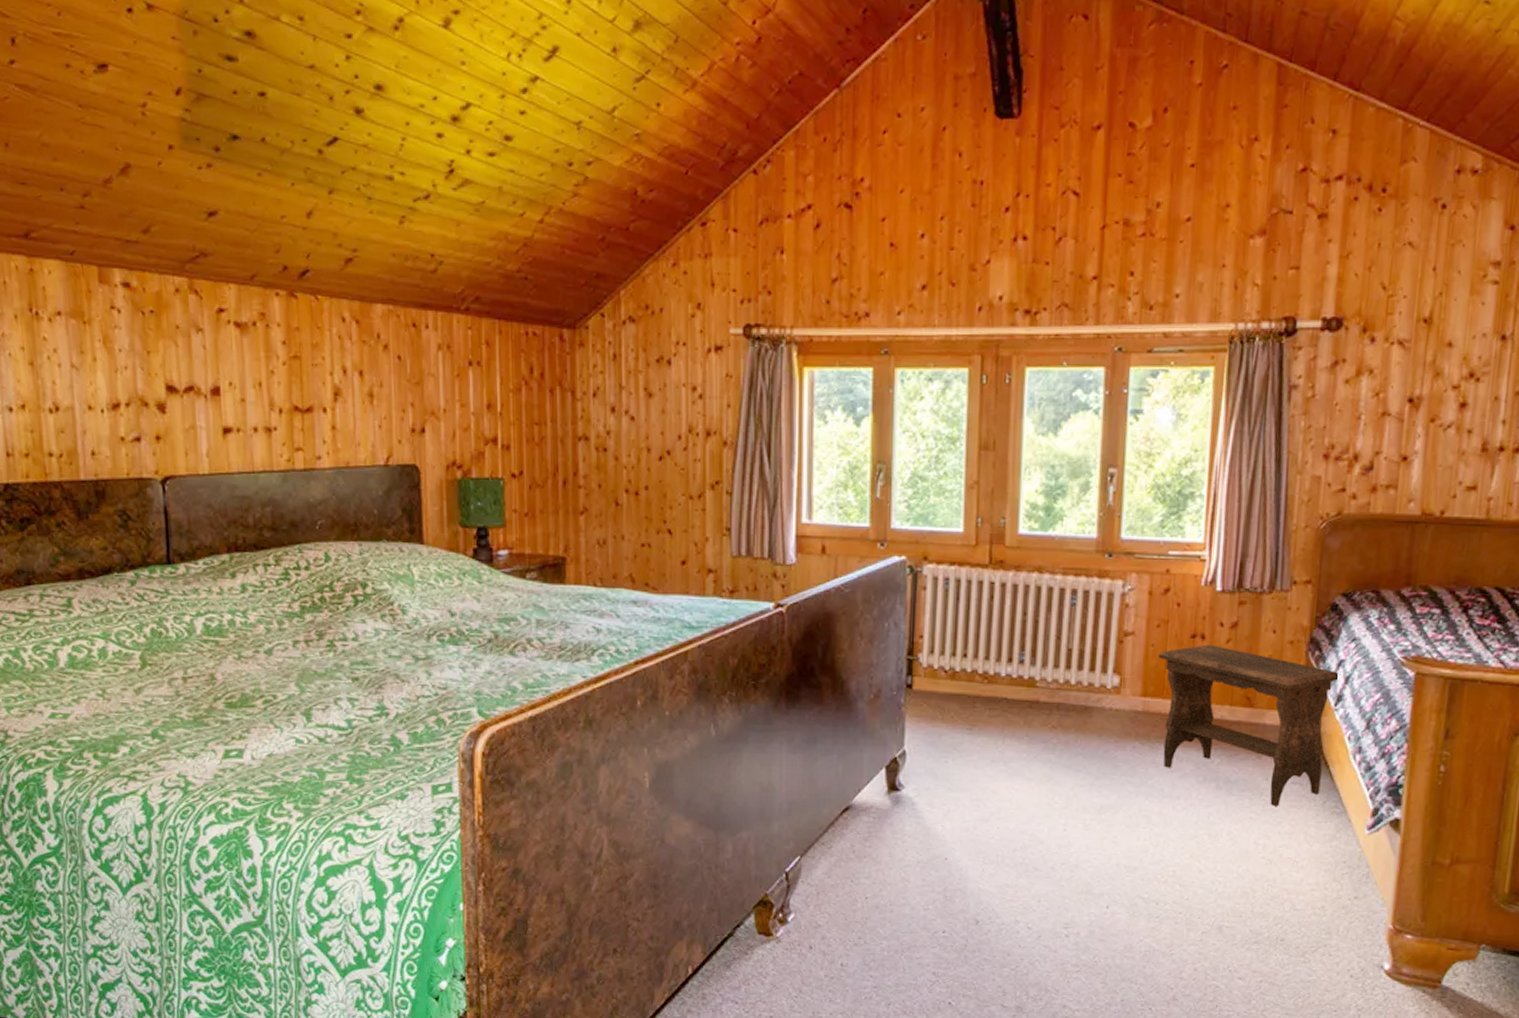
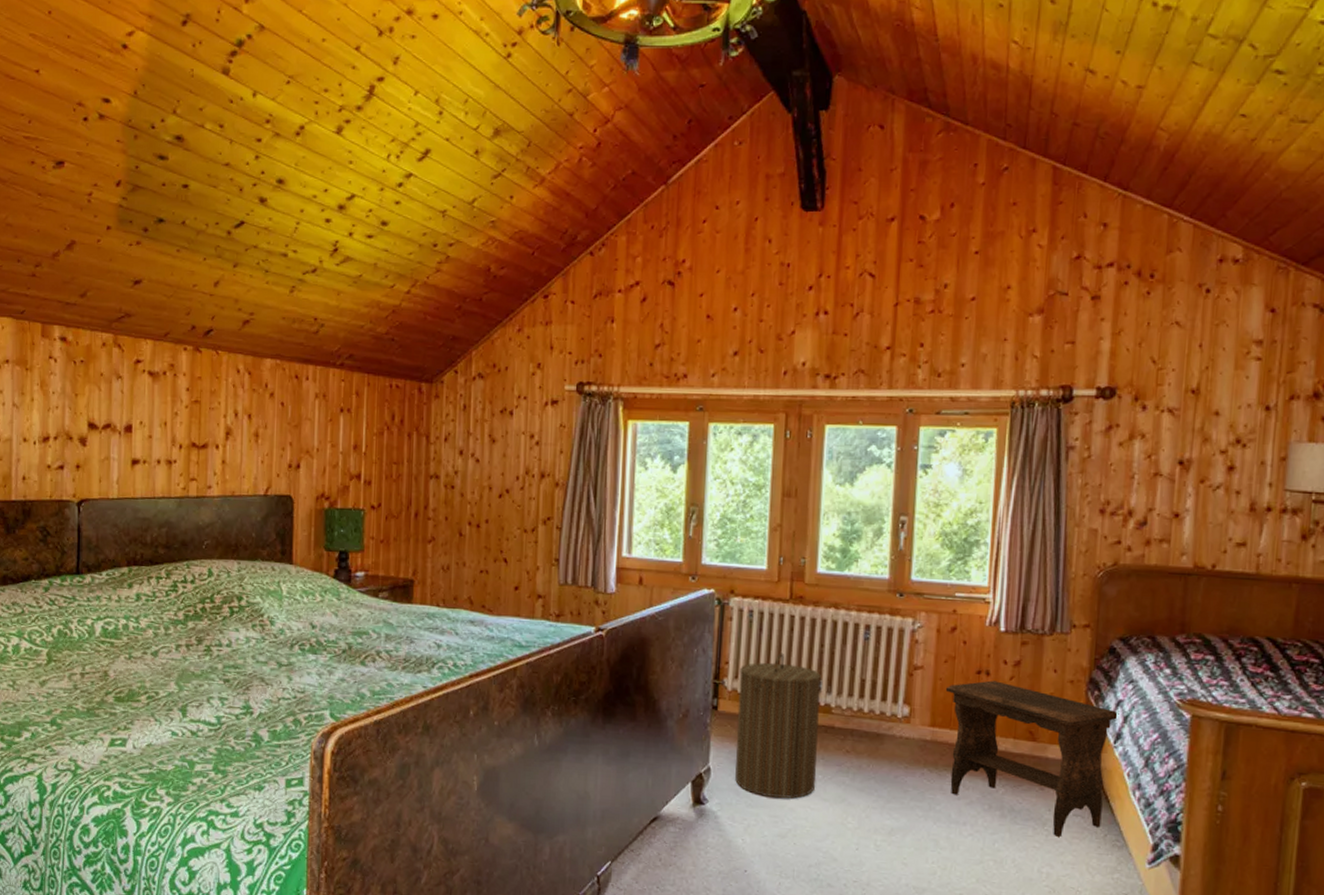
laundry hamper: none [933,623,1025,781] -> present [735,652,821,799]

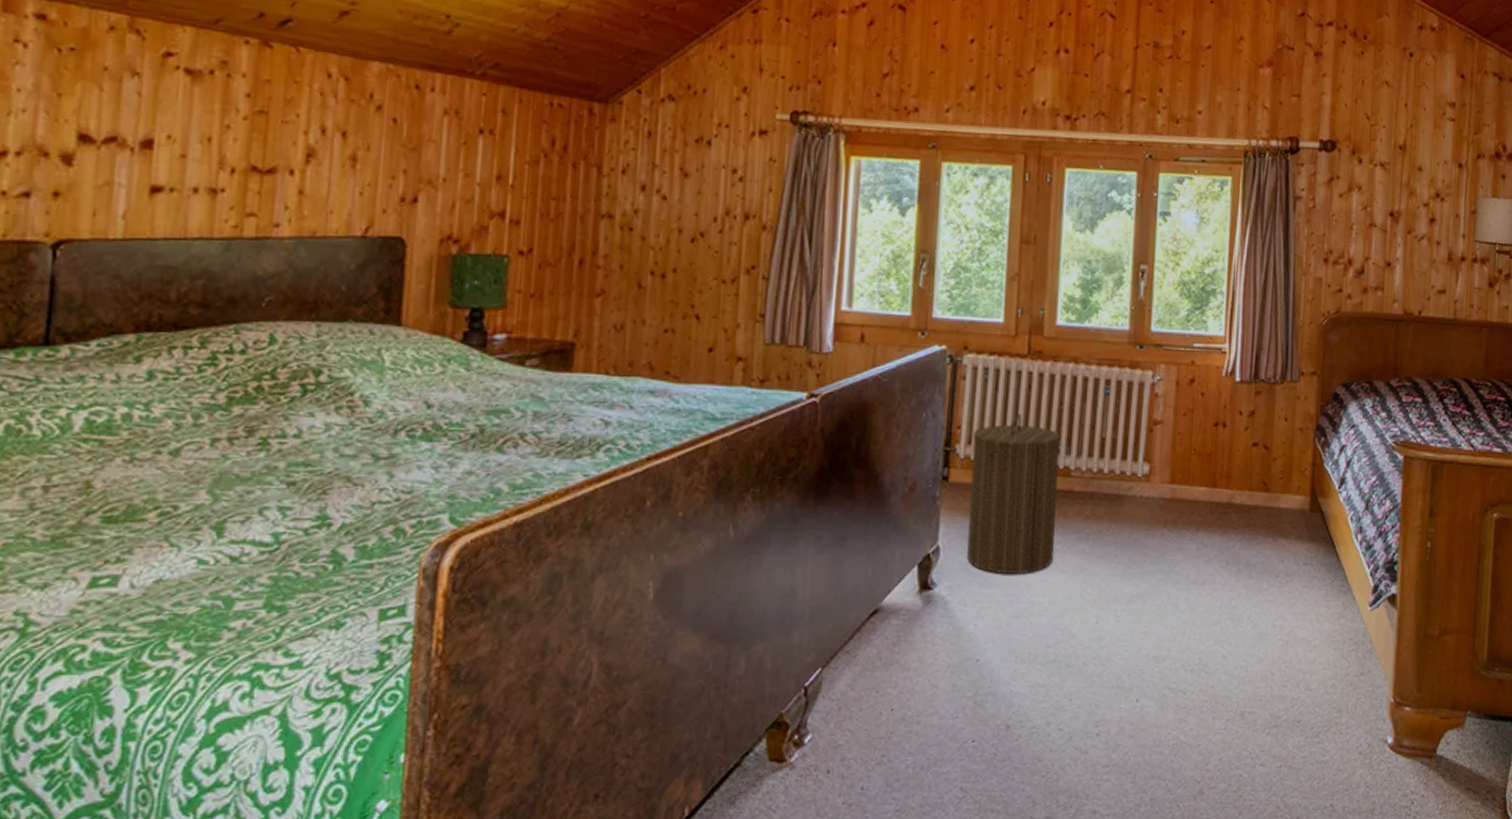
footstool: present [945,680,1119,837] -> none [1184,432,1343,587]

